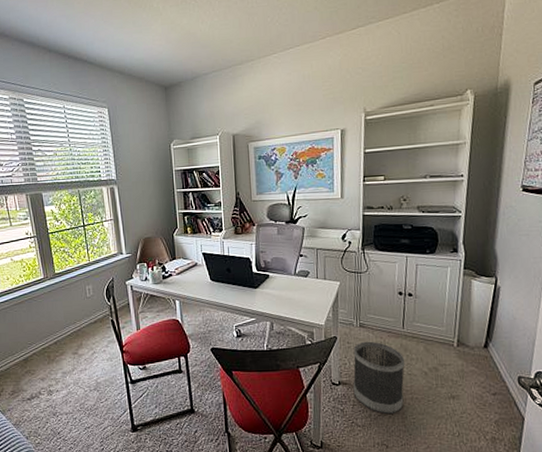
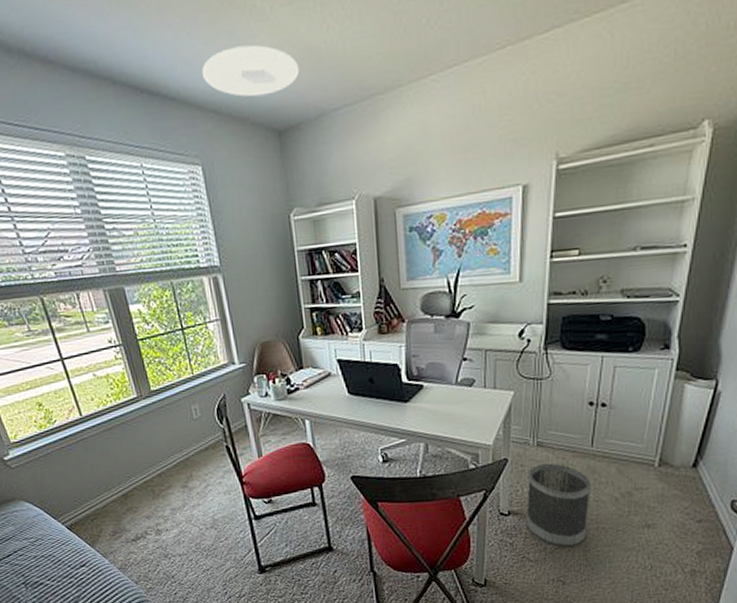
ceiling light: none [112,30,182,64] -> present [201,44,300,97]

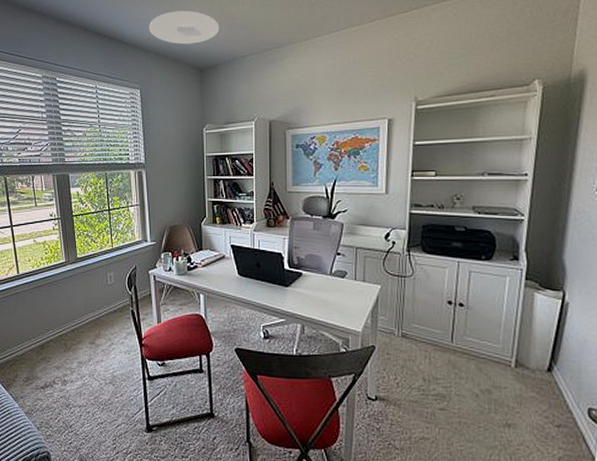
wastebasket: present [525,463,592,548] -> none [391,353,453,439]

